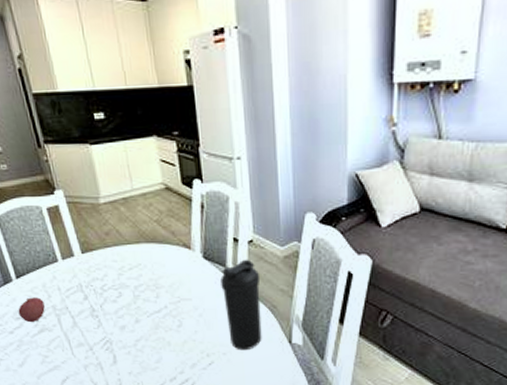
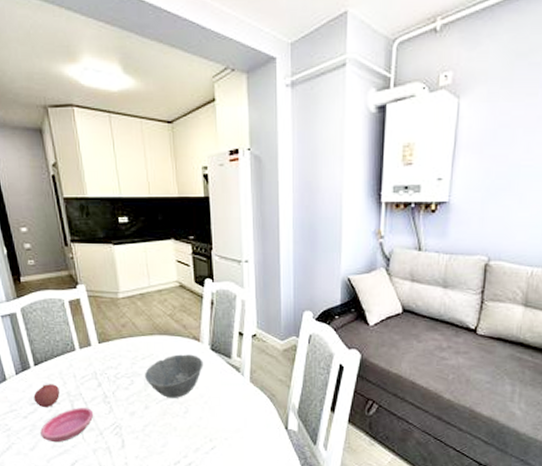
saucer: none [28,322,82,359] -> present [40,408,94,443]
bowl: none [133,263,196,311] -> present [145,354,204,398]
water bottle: present [220,259,262,351] -> none [226,351,262,436]

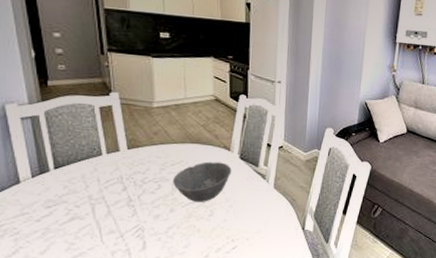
fruit: present [33,384,60,408] -> none [50,187,80,211]
saucer: present [40,408,94,443] -> none [54,211,116,246]

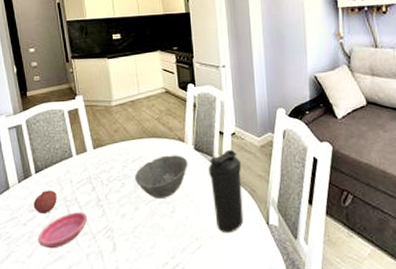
fruit: none [50,187,80,211] -> present [33,190,57,215]
saucer: none [54,211,116,246] -> present [38,212,88,249]
water bottle: none [252,161,285,236] -> present [208,149,244,233]

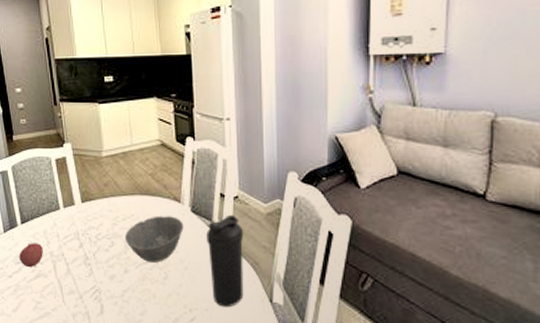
saucer: present [38,212,88,249] -> none [24,268,75,305]

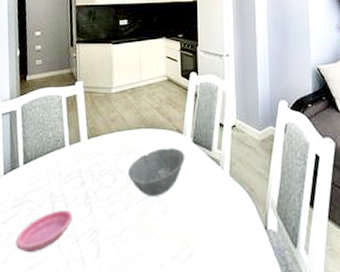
fruit: present [19,243,43,268] -> none [16,184,43,212]
saucer: none [24,268,75,305] -> present [15,210,73,253]
water bottle: present [206,214,244,308] -> none [206,143,241,239]

